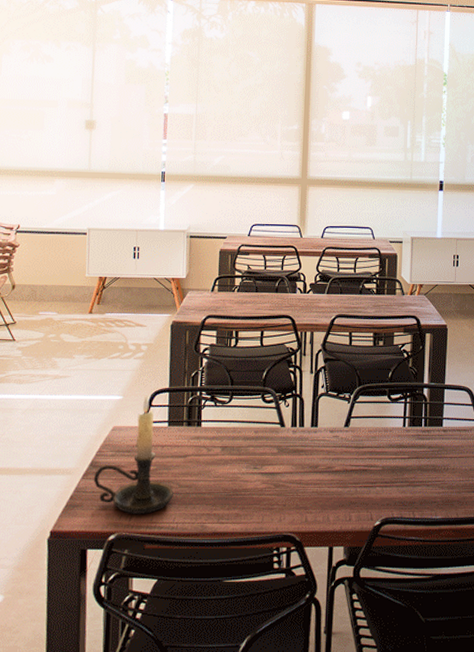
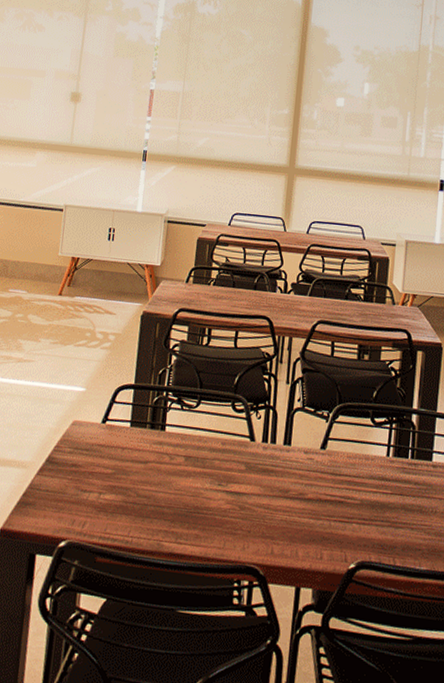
candle holder: present [93,396,173,515] -> none [48,390,131,523]

